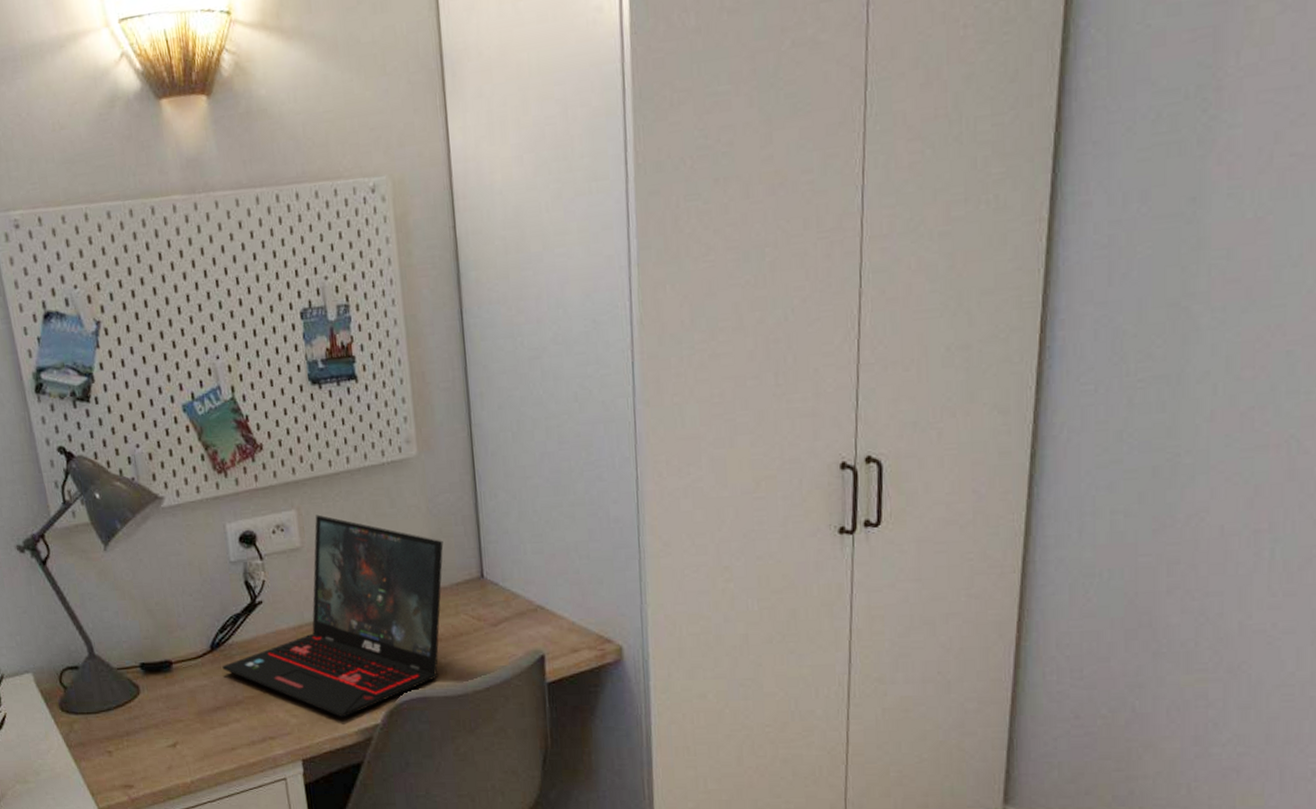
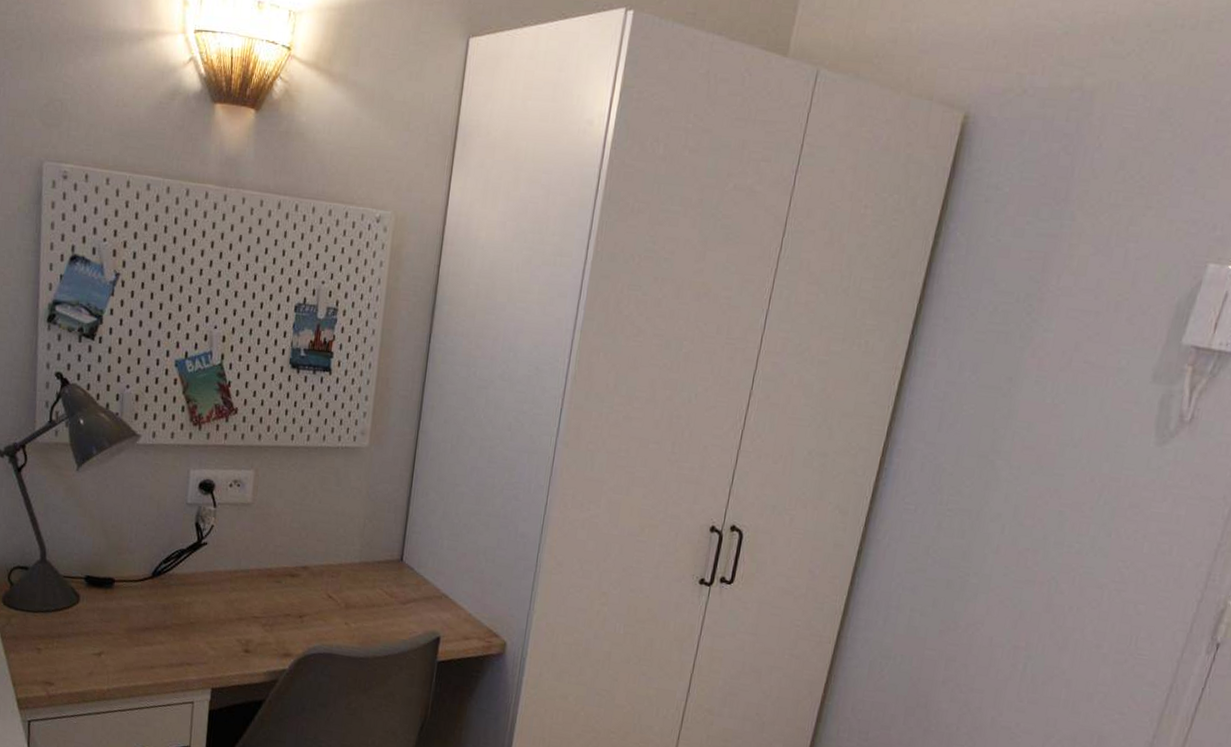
laptop: present [222,514,444,718] -> none [159,478,375,659]

